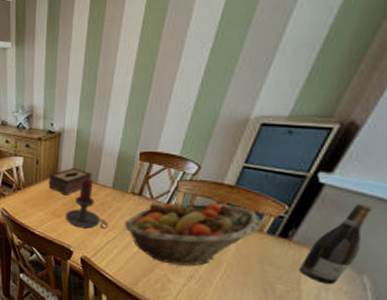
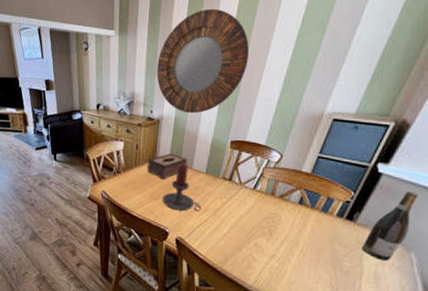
home mirror: none [56,10,160,125] -> present [156,8,250,114]
fruit basket: present [124,202,262,266] -> none [216,187,333,246]

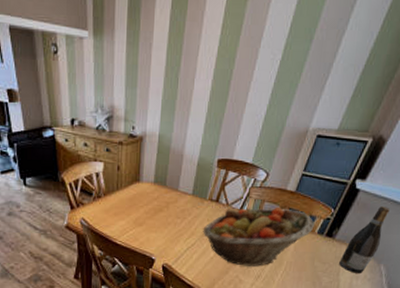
tissue box: present [147,153,188,180] -> none [130,175,173,203]
home mirror: present [156,8,250,114] -> none [138,9,237,130]
candle holder: present [163,164,202,212] -> none [148,186,189,237]
fruit basket: none [216,187,333,246] -> present [203,208,314,267]

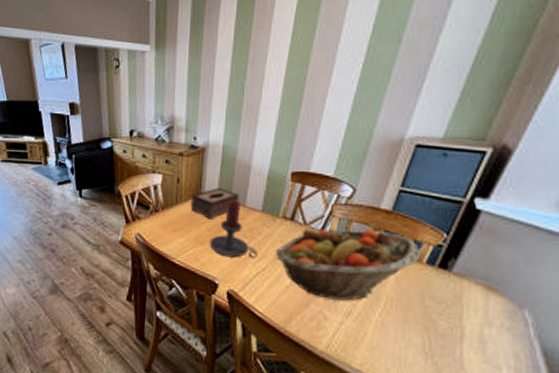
tissue box: none [130,175,173,203] -> present [190,188,239,220]
candle holder: none [148,186,189,237] -> present [210,200,258,259]
wine bottle: present [339,206,390,273] -> none [461,232,529,320]

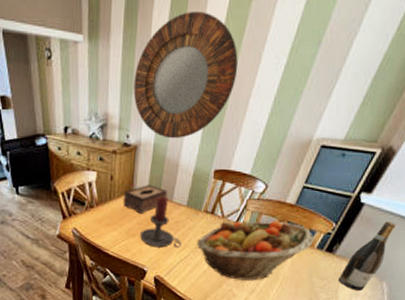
home mirror: none [200,18,311,140] -> present [133,10,239,139]
wine bottle: none [461,232,529,320] -> present [338,221,396,291]

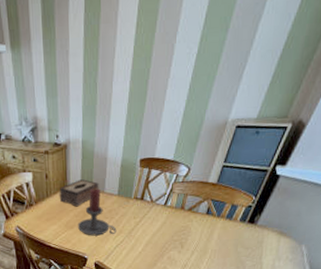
home mirror: present [133,10,239,139] -> none [57,10,153,135]
fruit basket: present [196,221,314,281] -> none [130,200,237,257]
wine bottle: present [338,221,396,291] -> none [262,189,310,255]

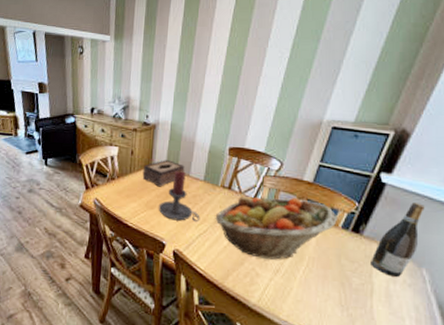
fruit basket: none [130,200,237,257] -> present [215,196,337,260]
wine bottle: none [262,189,310,255] -> present [371,202,425,277]

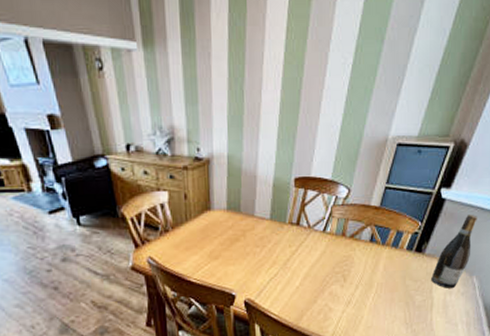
tissue box: present [142,160,185,187] -> none [200,200,248,233]
candle holder: present [159,171,200,223] -> none [224,211,270,268]
fruit basket: present [215,196,337,260] -> none [285,226,402,293]

